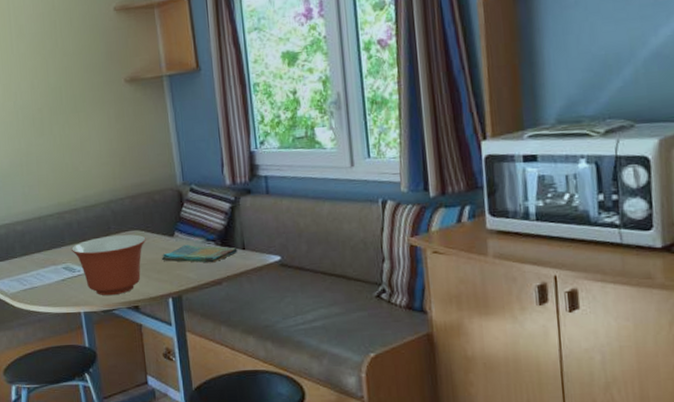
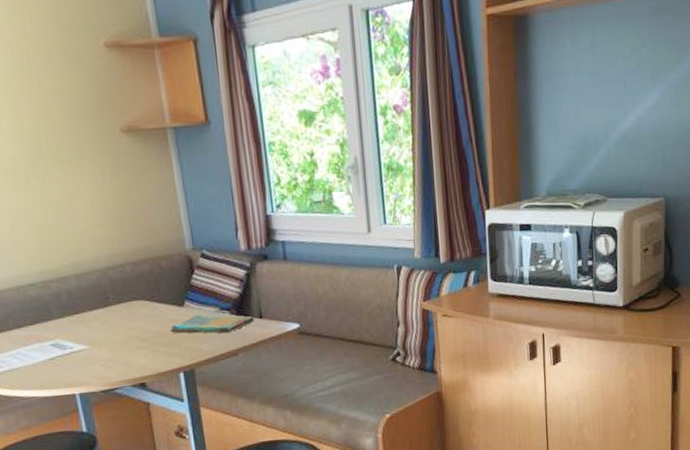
mixing bowl: present [70,234,146,296] -> none [59,305,152,375]

